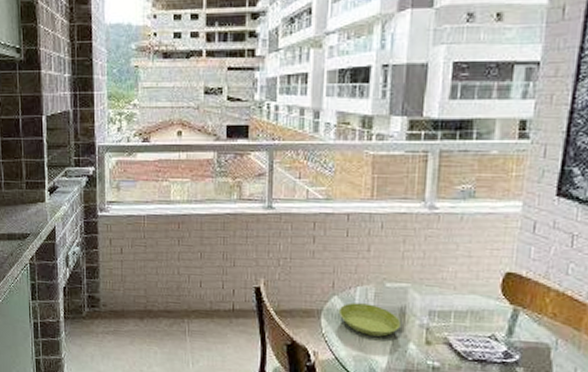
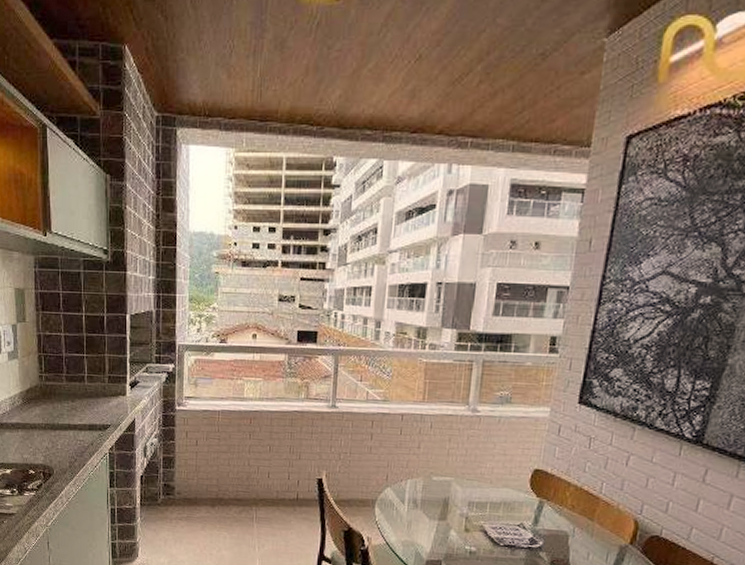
saucer: present [338,302,402,337] -> none [390,494,445,525]

